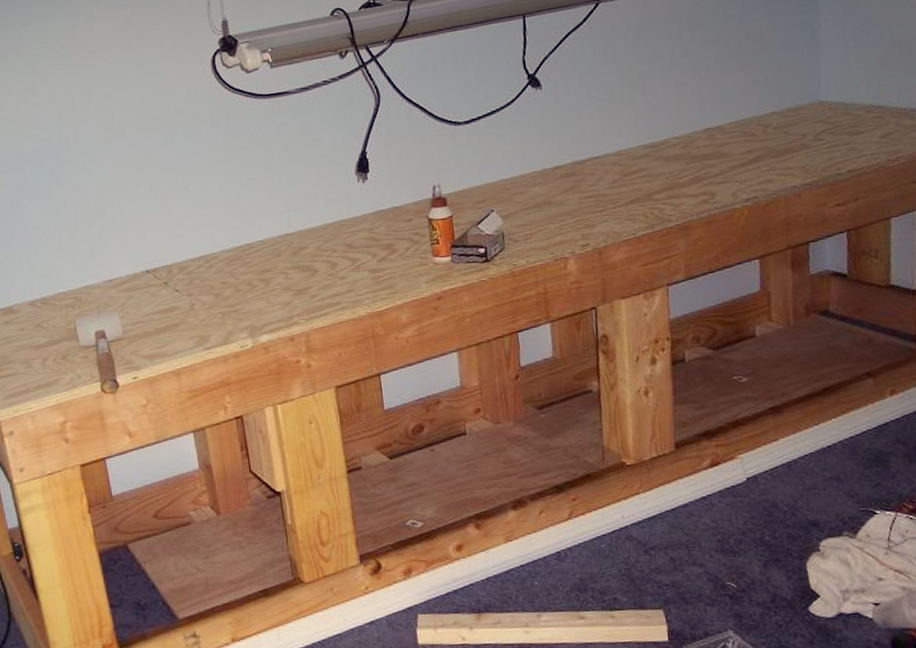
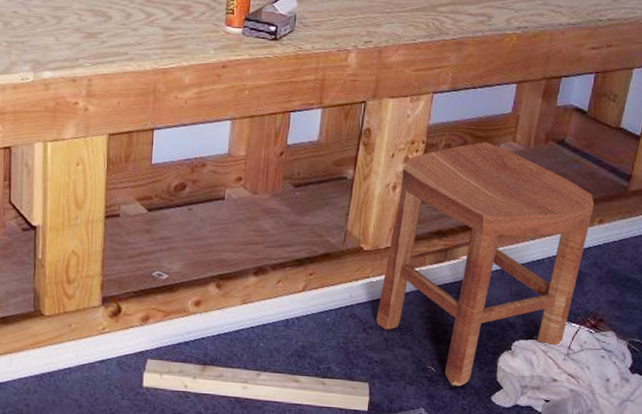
stool: none [651,327,881,601] -> present [375,142,595,387]

